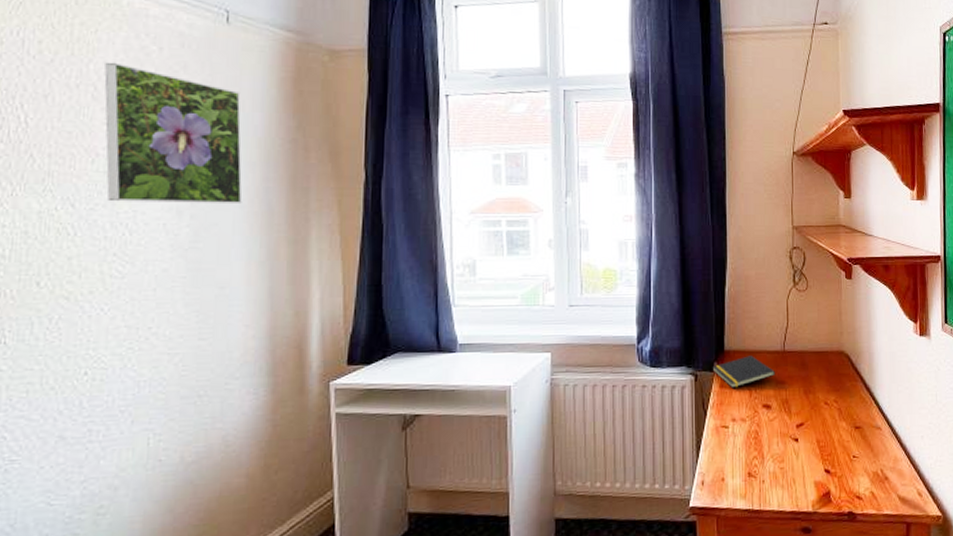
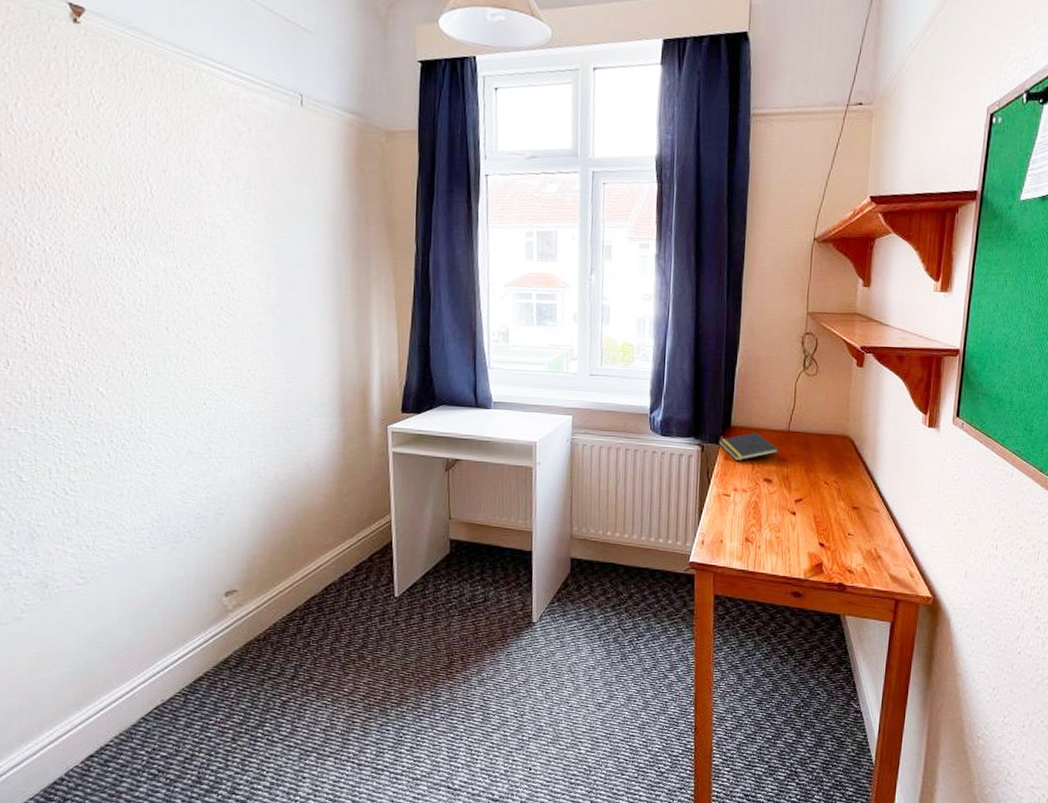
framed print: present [104,62,243,205] -> none [207,141,317,270]

